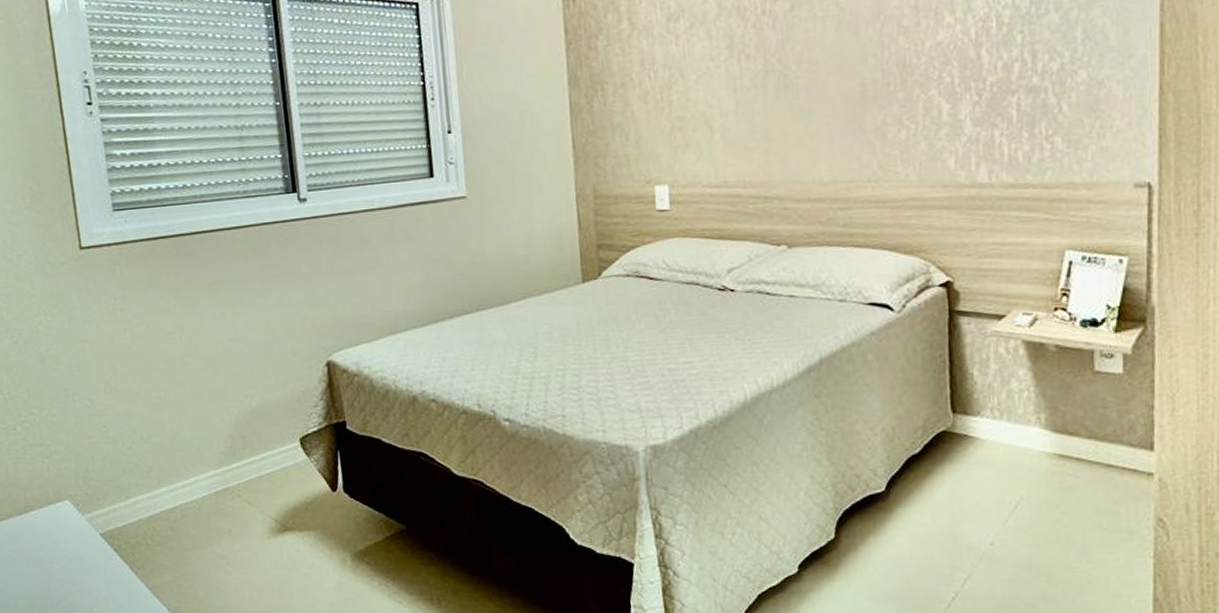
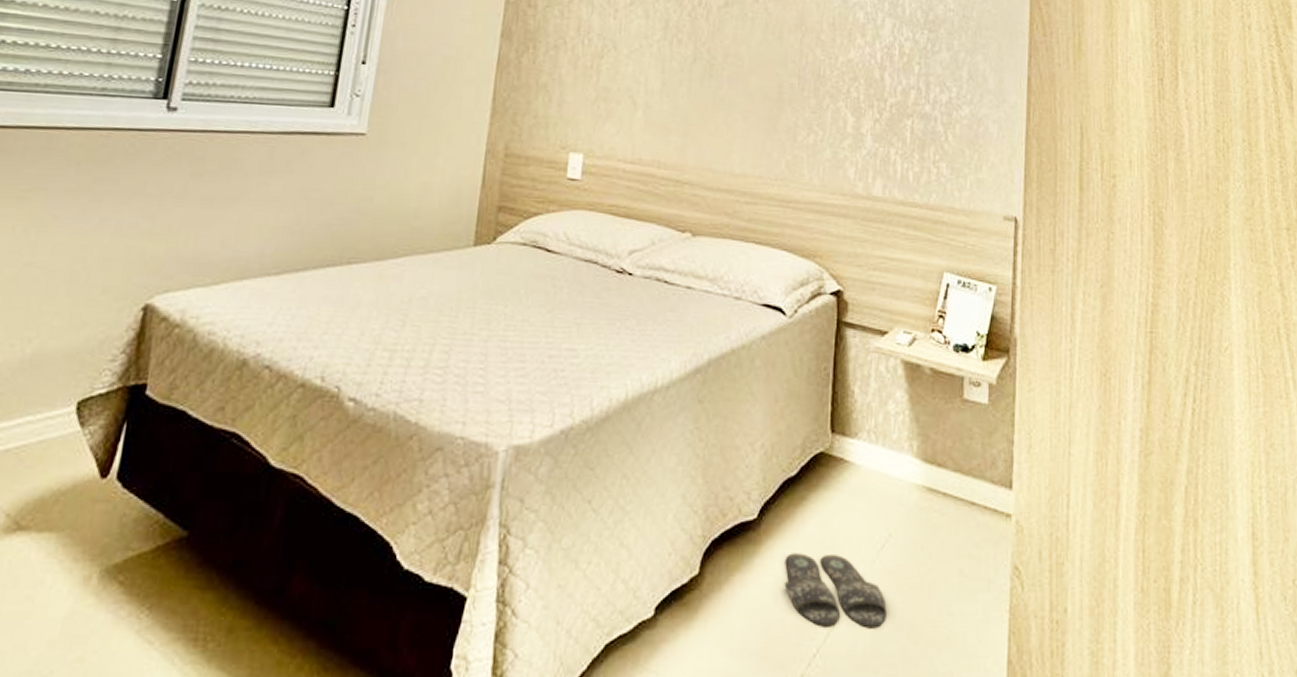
slippers: none [916,517,1023,576] -> present [784,553,887,629]

